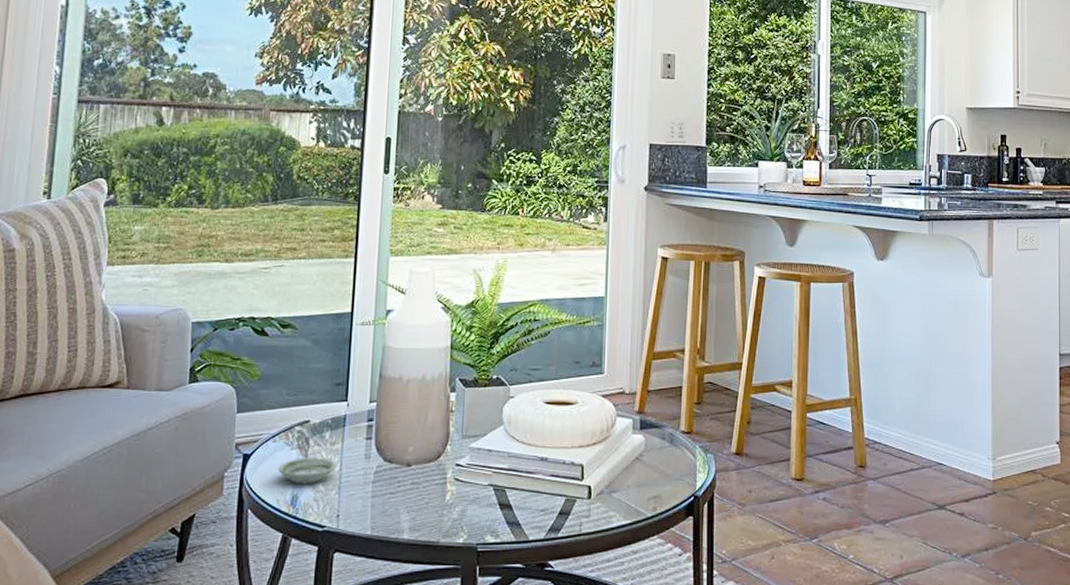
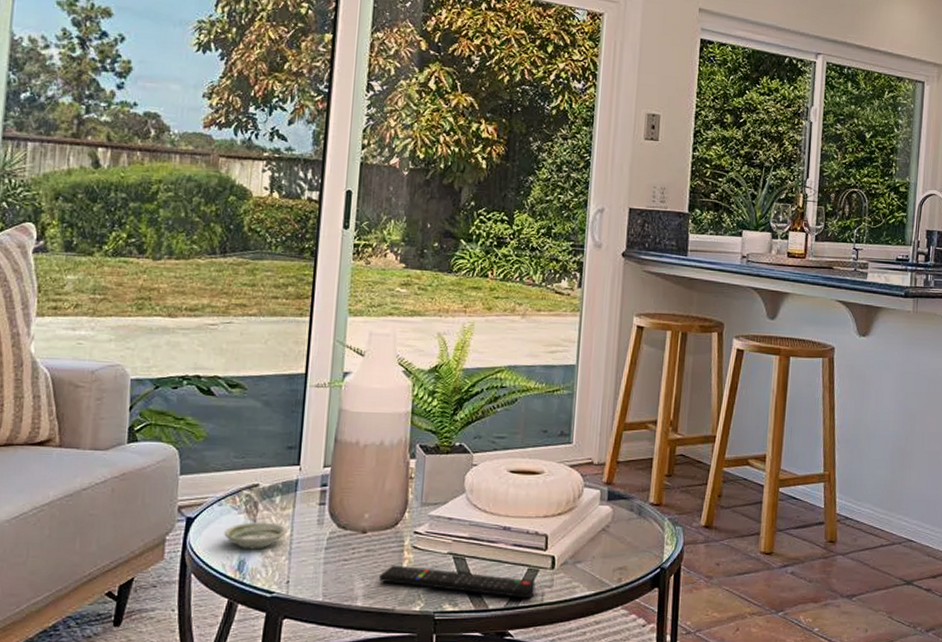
remote control: none [424,497,573,529] -> present [379,565,536,599]

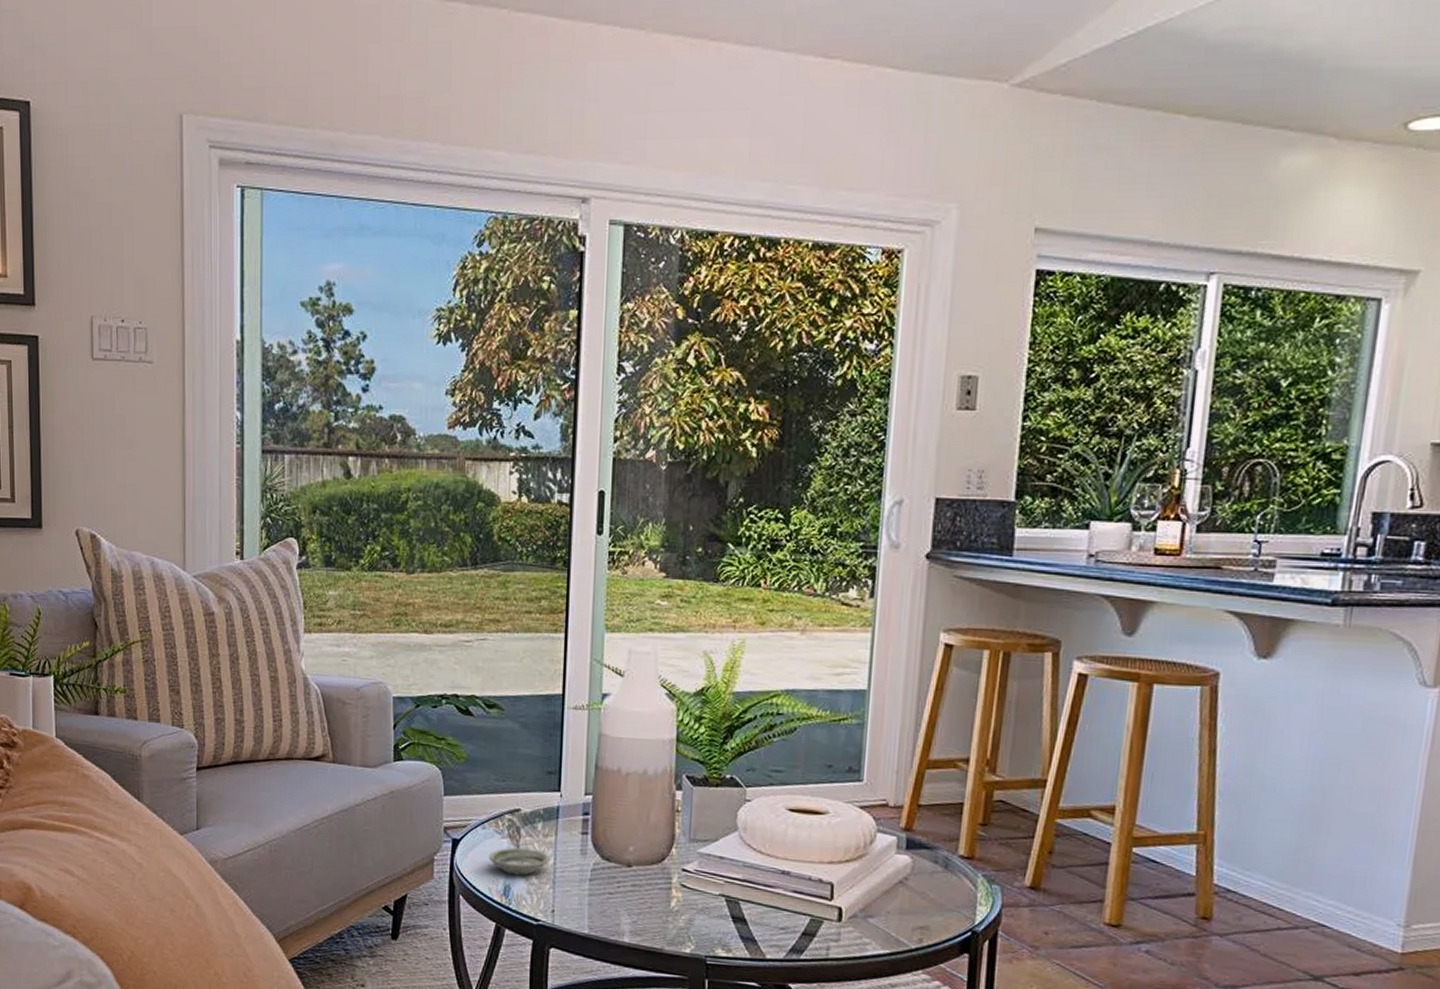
remote control: present [379,565,536,599] -> none [646,902,820,952]

